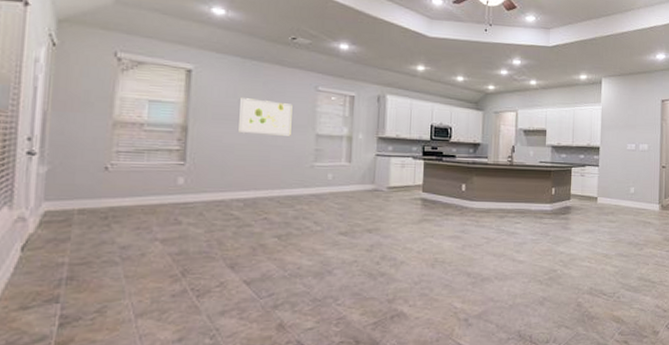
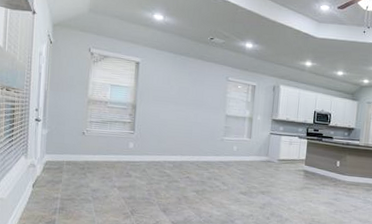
wall art: present [239,98,293,136] -> none [171,85,209,116]

